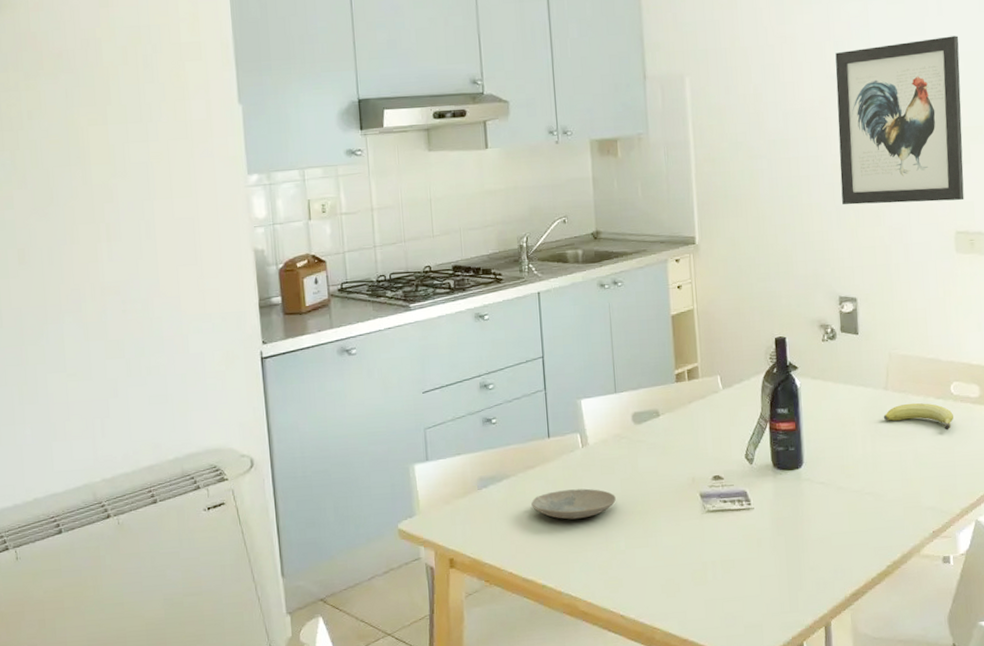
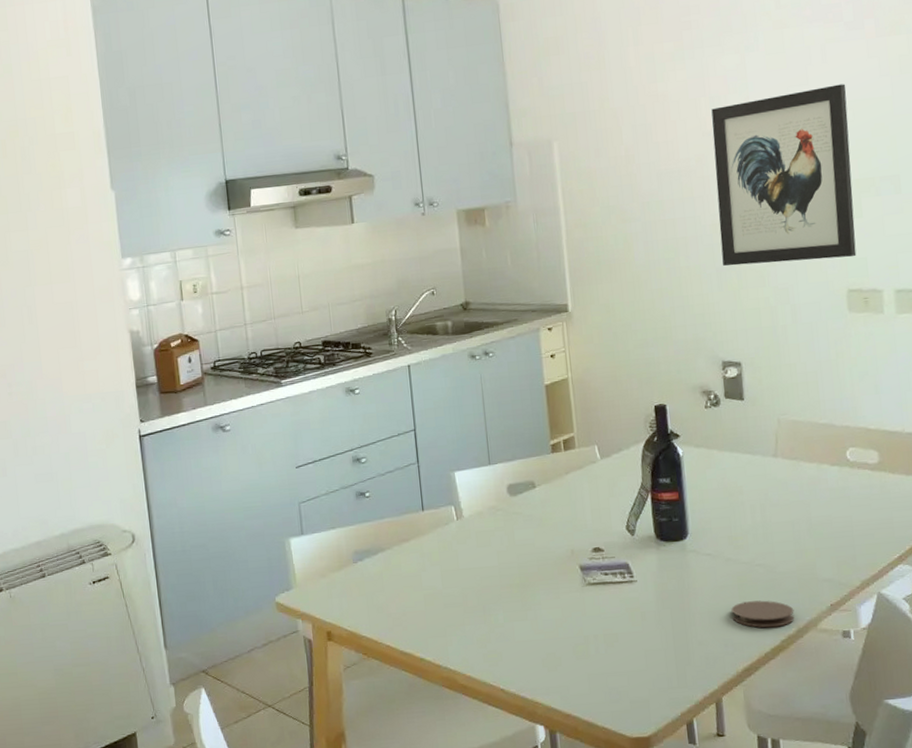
plate: present [531,488,616,520] -> none [407,561,493,593]
coaster: none [841,527,900,554] -> present [731,600,795,628]
fruit: present [883,402,954,431] -> none [773,470,851,499]

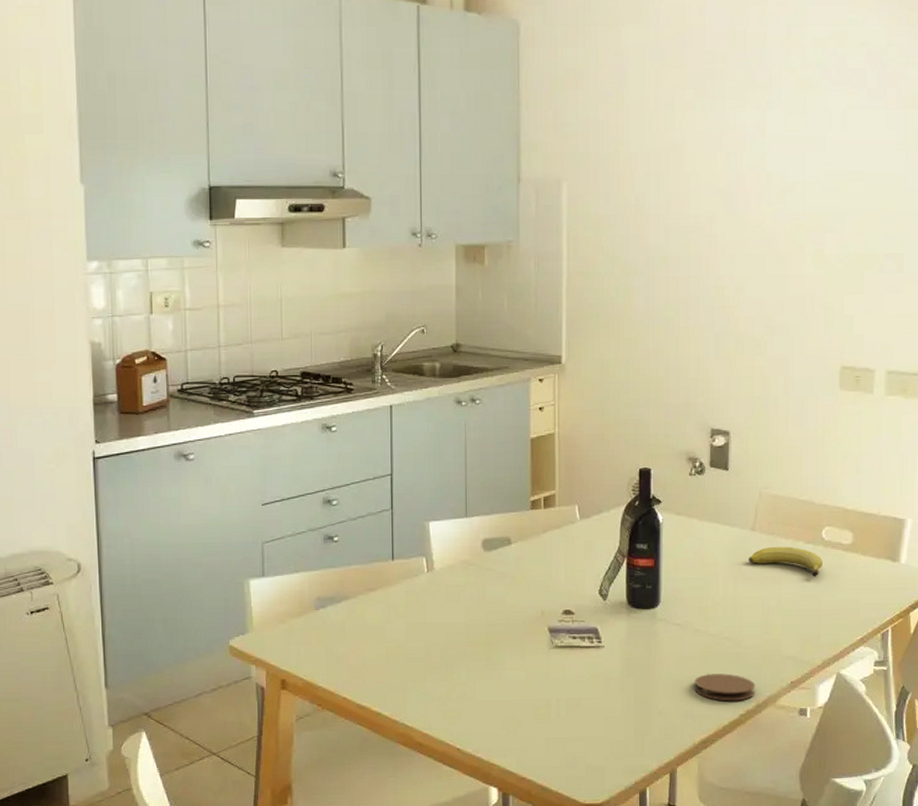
wall art: present [711,84,857,266] -> none [722,153,862,334]
fruit: none [773,470,851,499] -> present [748,546,822,577]

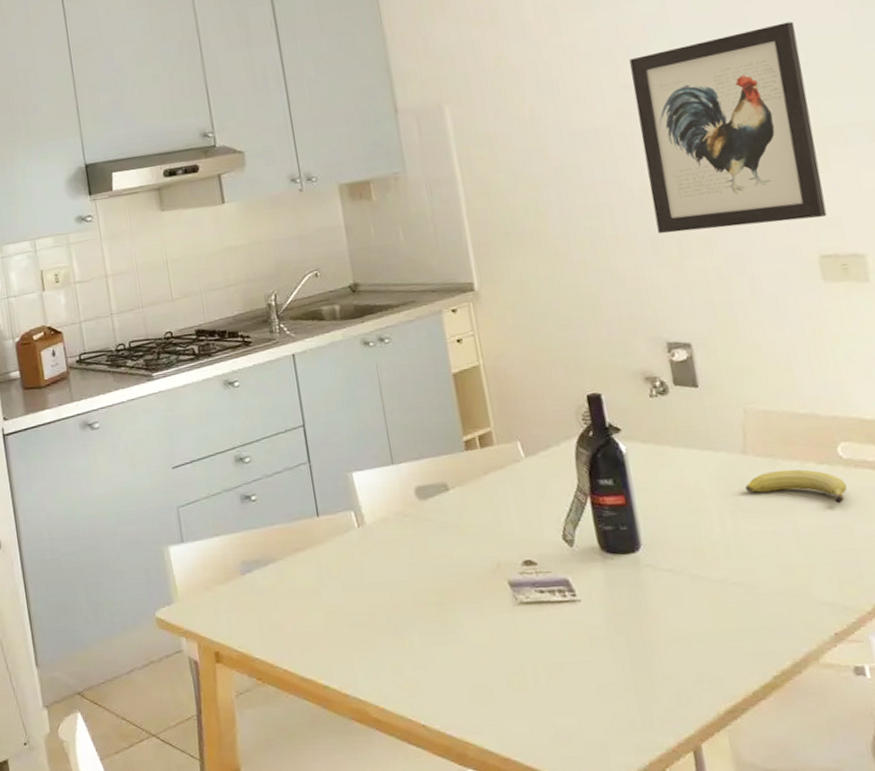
coaster: present [694,673,755,702] -> none [703,626,789,661]
wall art: none [722,153,862,334] -> present [629,21,827,234]

